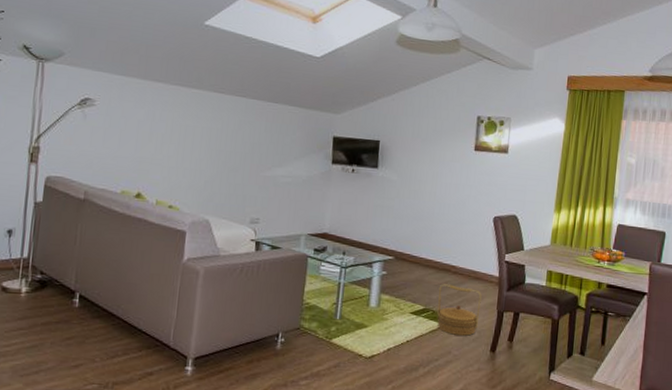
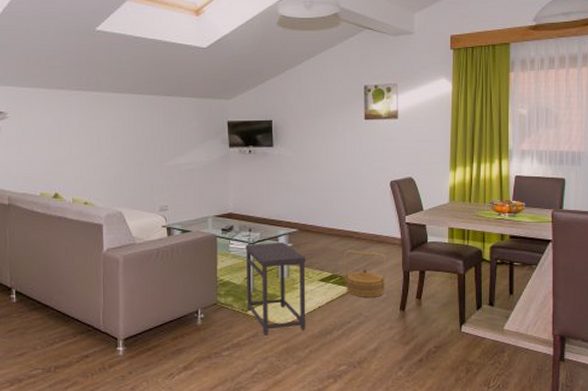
side table: none [331,268,399,366] -> present [245,242,306,335]

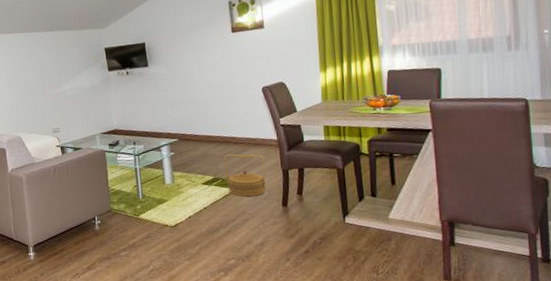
side table: present [245,242,306,335] -> none [131,152,194,235]

